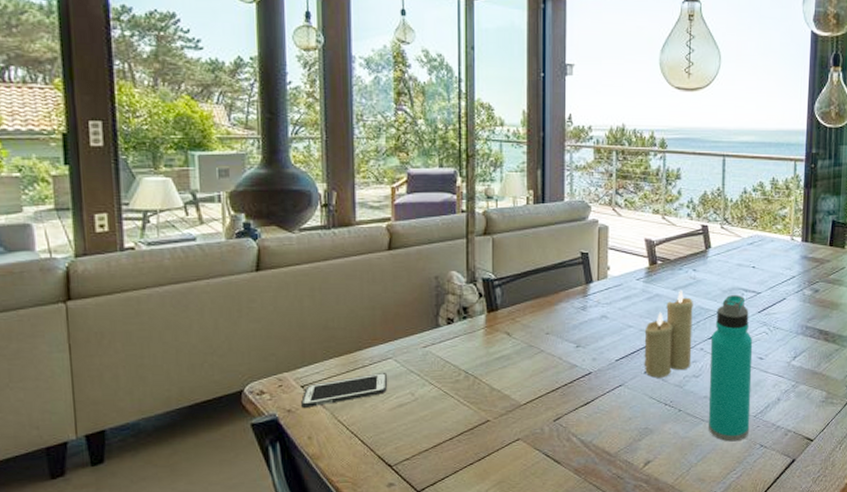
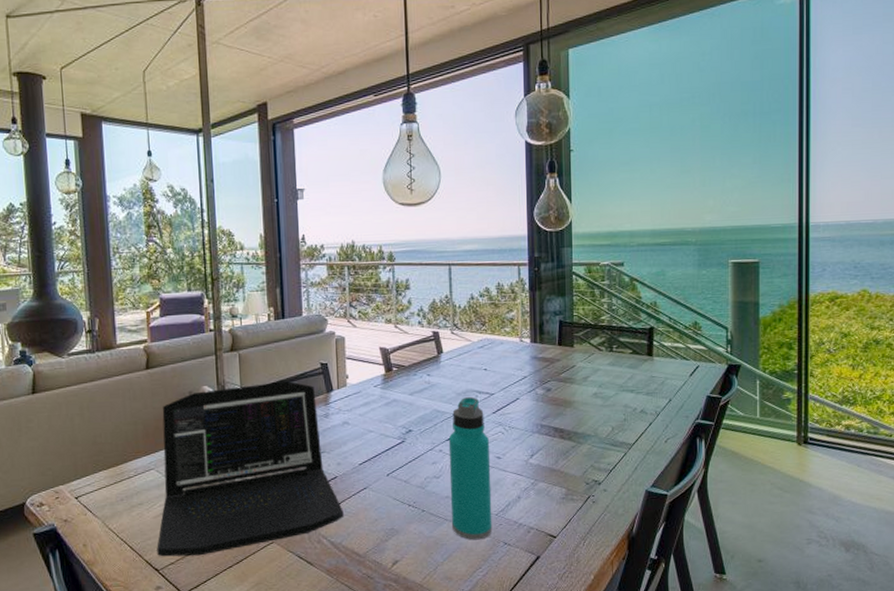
cell phone: present [301,373,388,408] -> none [76,483,152,517]
laptop: none [391,269,596,452] -> present [157,381,344,557]
candle: present [644,289,693,378] -> none [384,394,431,480]

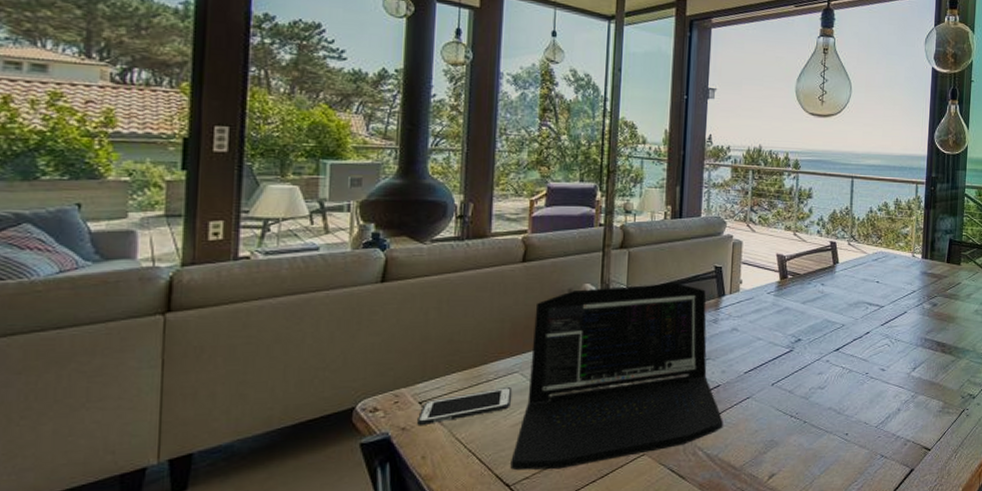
cell phone: none [76,483,152,517] -> present [417,387,513,425]
water bottle: present [448,397,493,540] -> none [832,309,876,453]

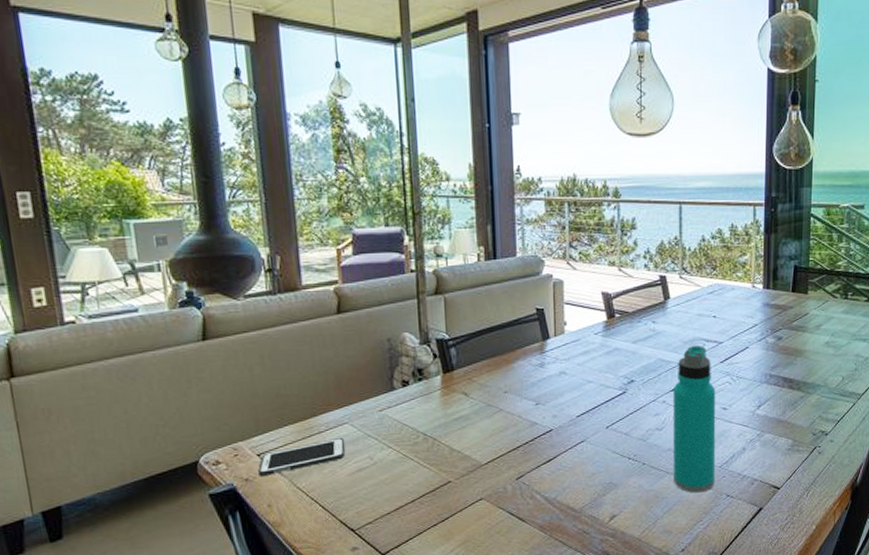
laptop: present [510,282,723,471] -> none [352,327,559,516]
water bottle: none [832,309,876,453] -> present [673,346,716,493]

